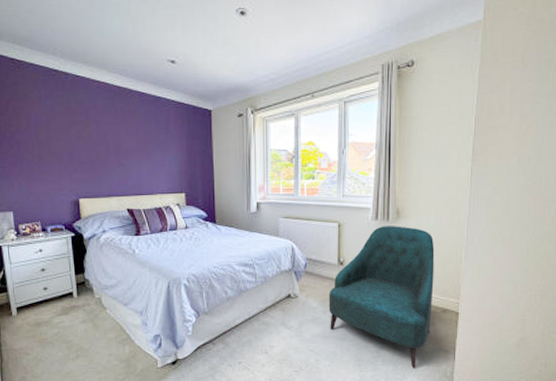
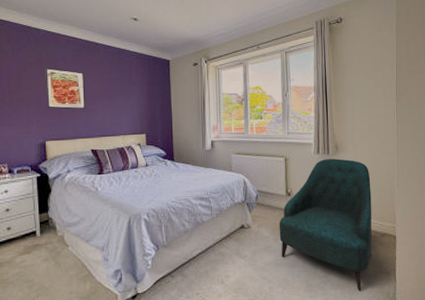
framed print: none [75,117,121,165] -> present [45,67,86,109]

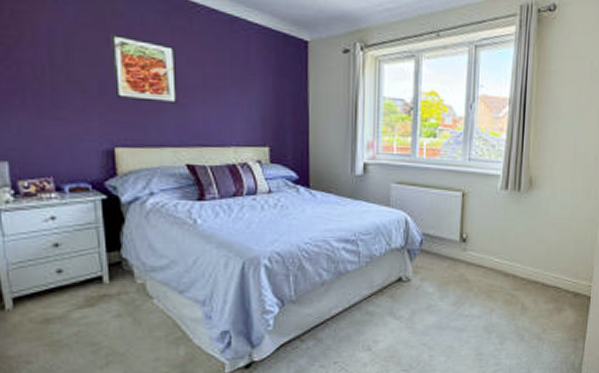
armchair: present [279,158,372,292] -> none [447,197,569,362]

